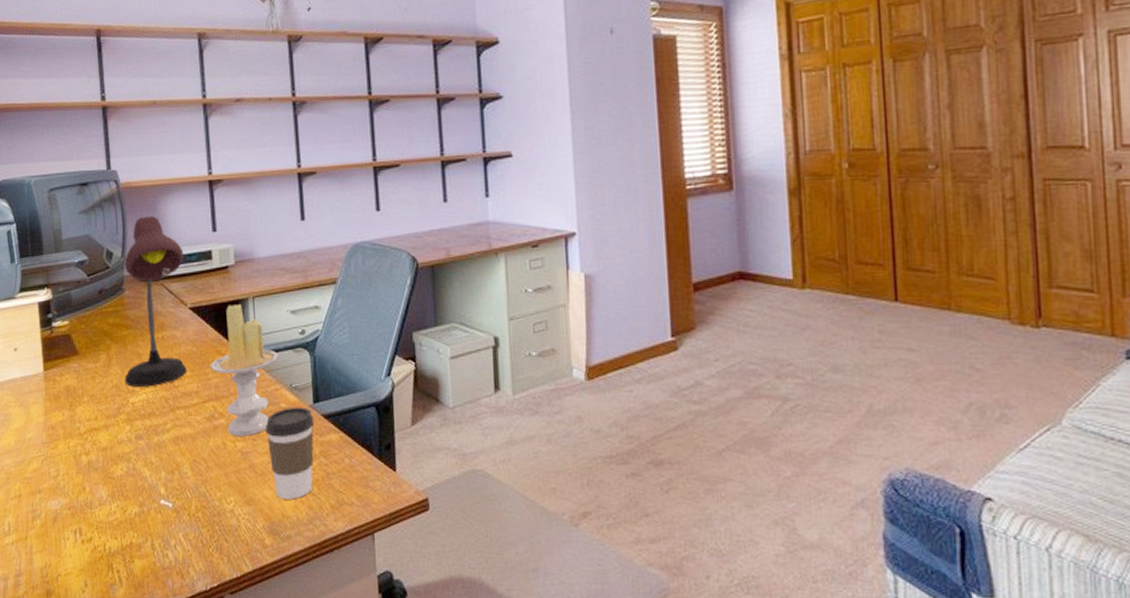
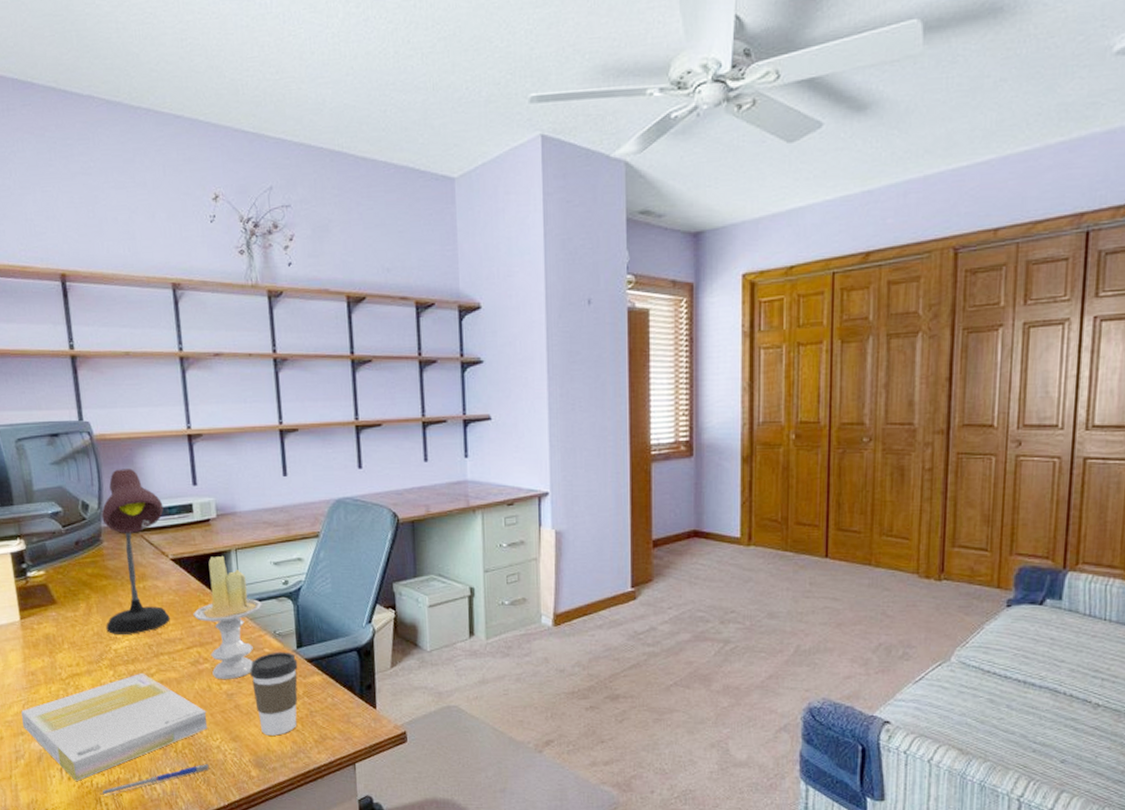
book: none [40,428,222,545] -> present [21,672,208,781]
pen: none [112,528,222,562] -> present [100,763,209,796]

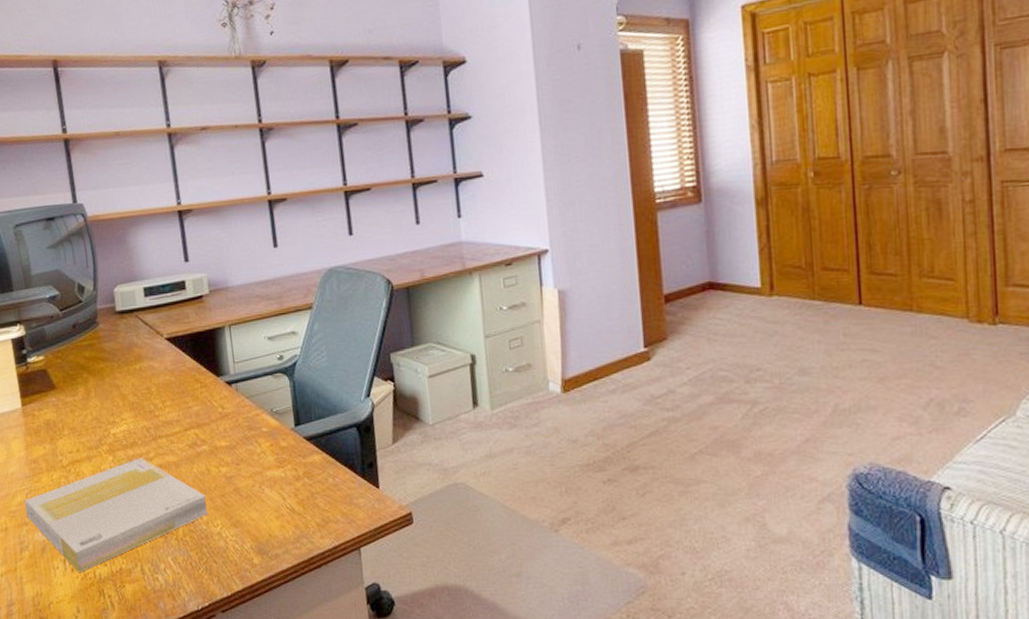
pen: present [100,763,209,796] -> none [103,551,211,588]
desk lamp: present [101,469,170,634] -> none [97,248,167,418]
candle: present [193,555,262,680] -> none [189,332,258,462]
coffee cup: present [250,652,298,736] -> none [248,430,298,520]

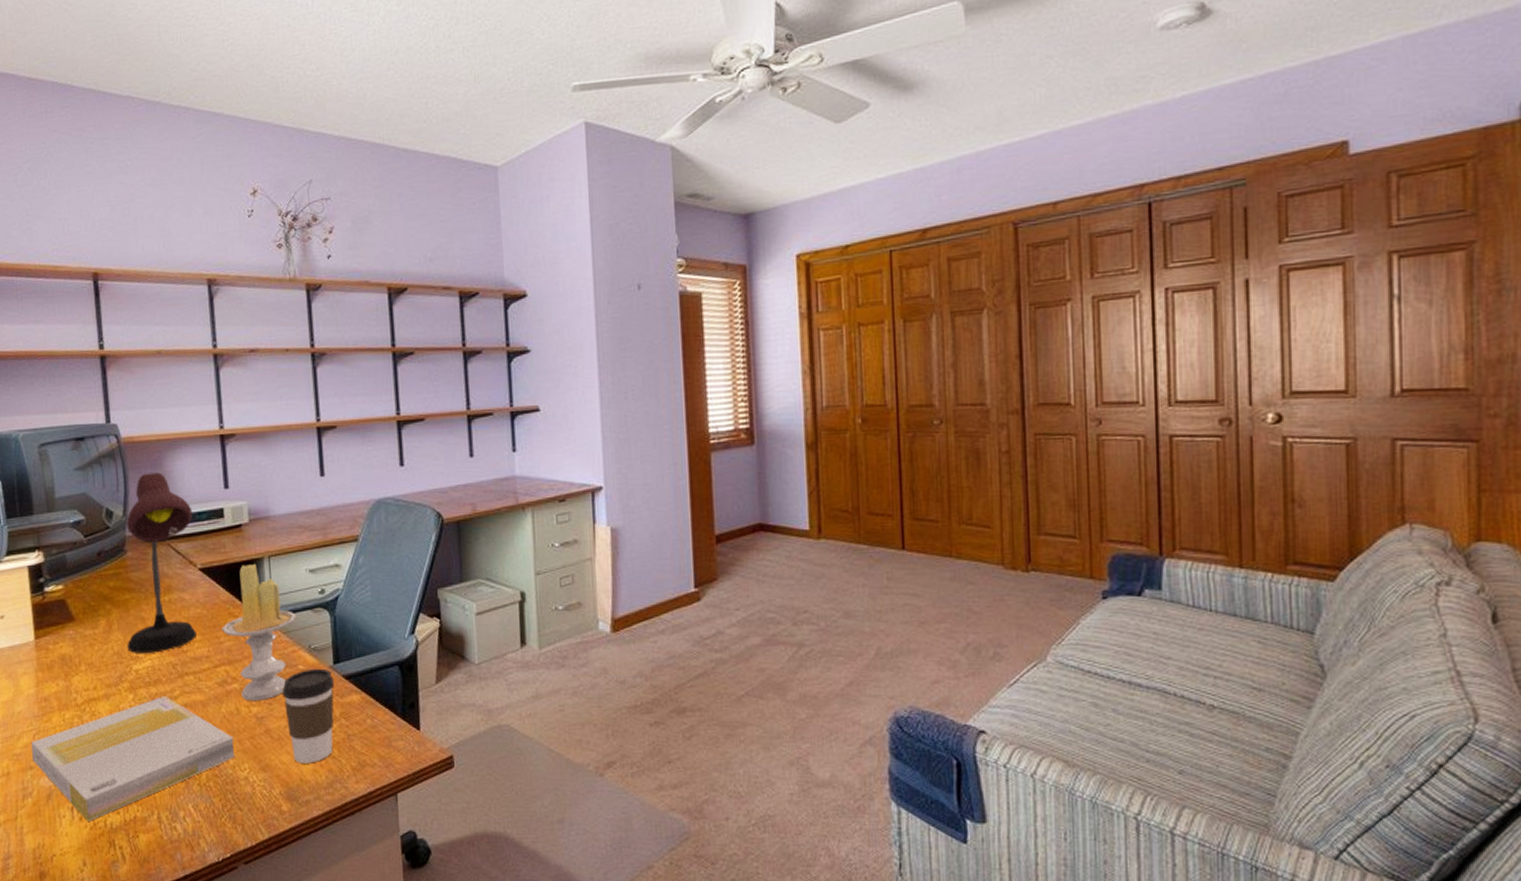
desk lamp: none [97,248,167,418] -> present [126,472,197,653]
candle: none [189,332,258,462] -> present [222,563,296,702]
coffee cup: none [248,430,298,520] -> present [282,668,335,764]

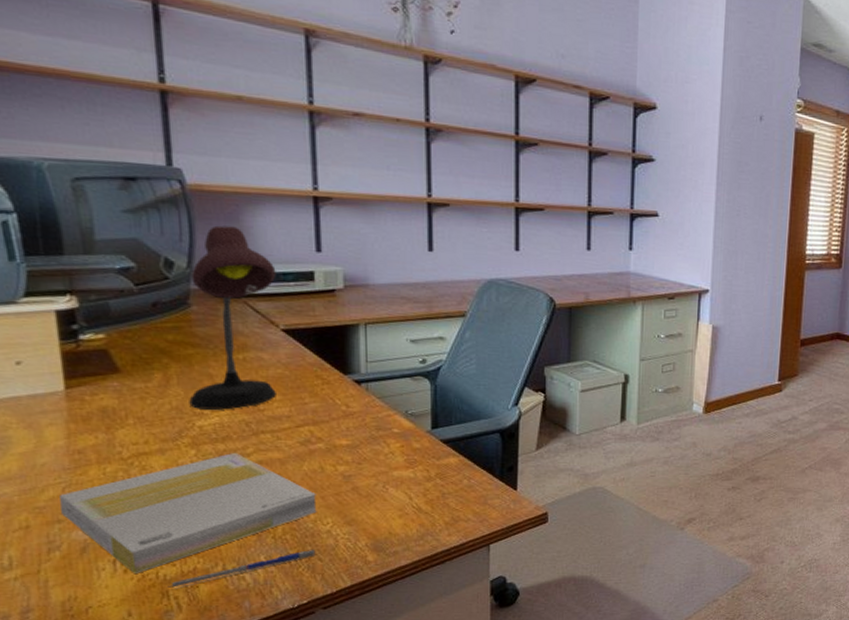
pen: none [114,797,236,838] -> present [167,549,316,589]
candle: present [222,563,296,702] -> none [307,329,393,461]
coffee cup: present [282,668,335,764] -> none [374,432,431,518]

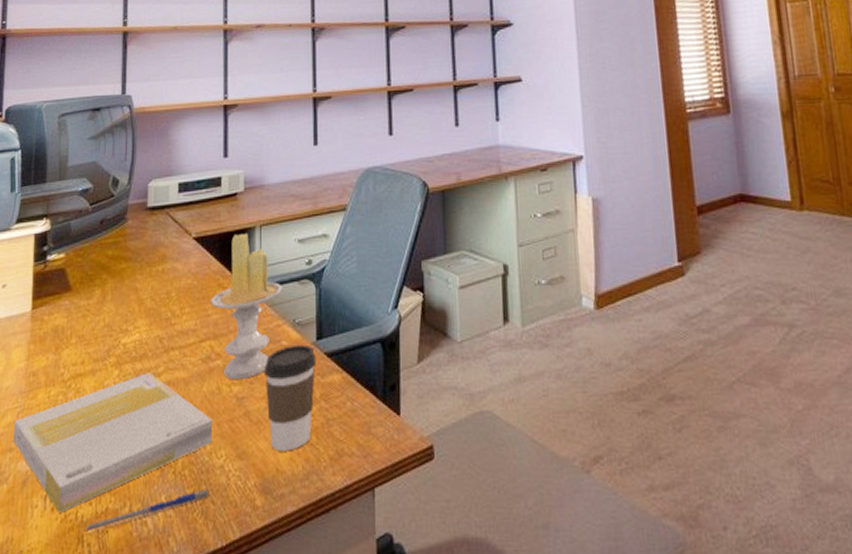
desk lamp: present [189,225,276,410] -> none [118,141,192,326]
candle: none [307,329,393,461] -> present [210,232,283,380]
coffee cup: none [374,432,431,518] -> present [264,344,316,451]

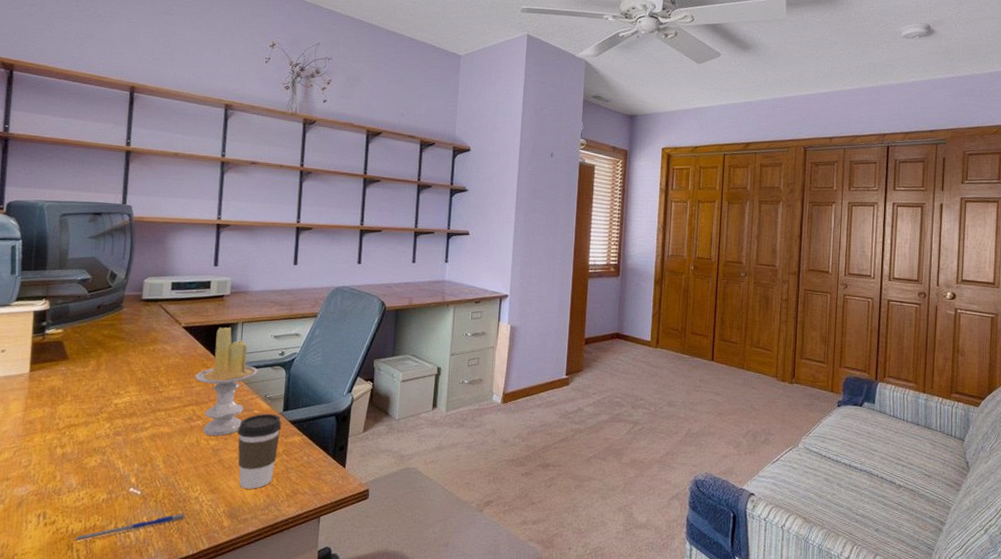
book: present [13,371,213,513] -> none [10,426,191,527]

